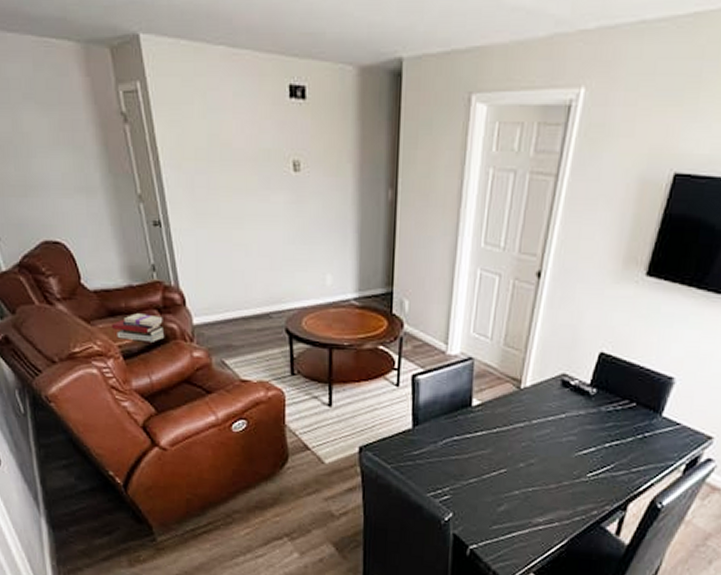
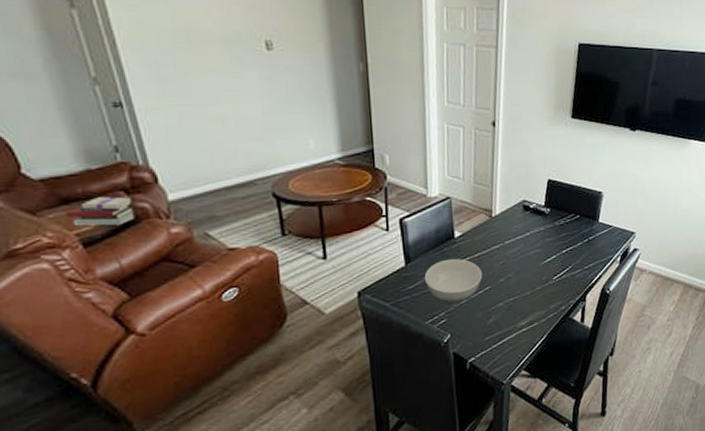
bowl: none [431,429,500,480] -> present [424,258,483,303]

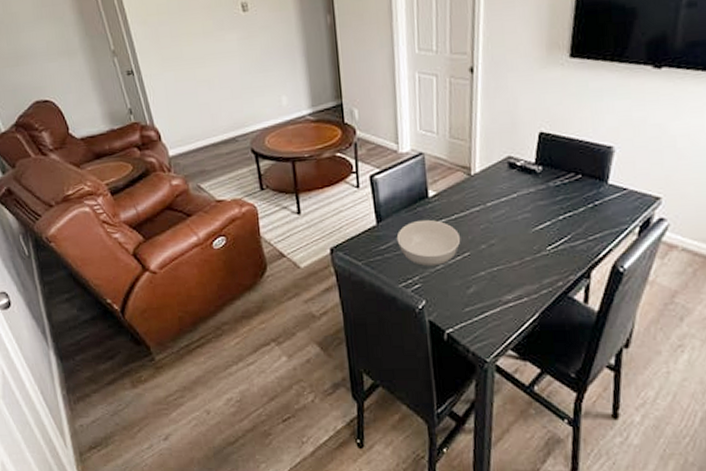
books: present [66,196,135,227] -> none [99,152,146,179]

